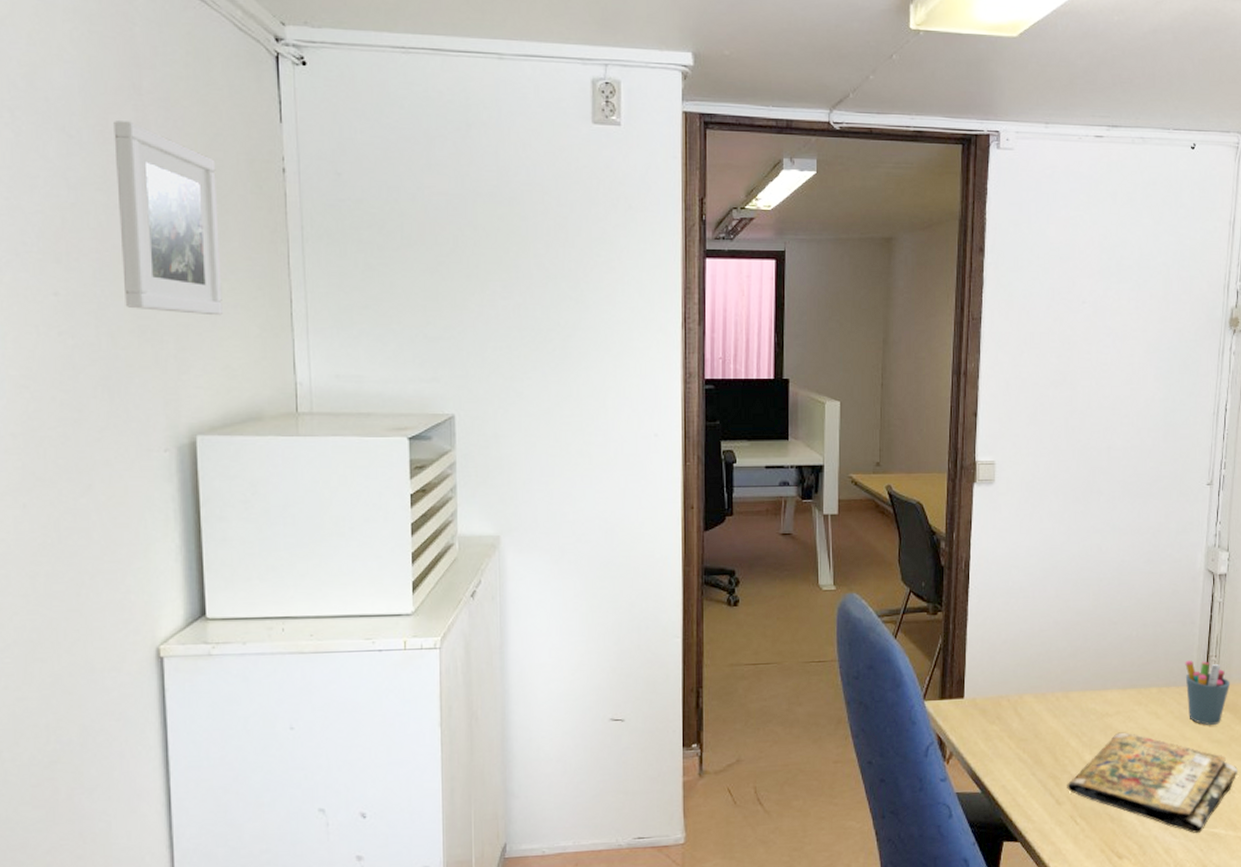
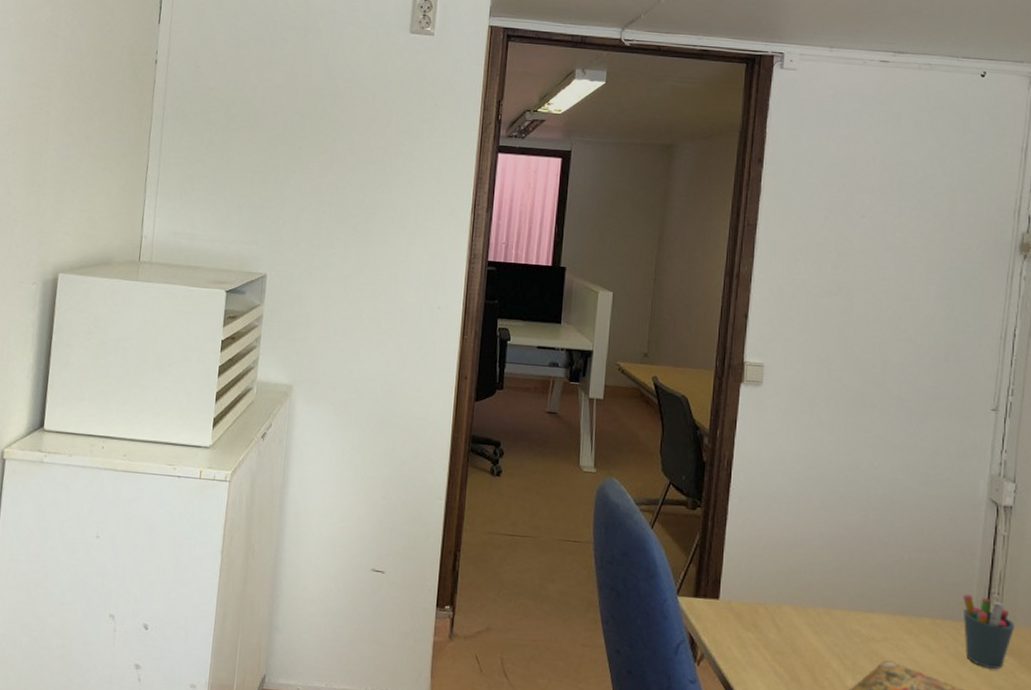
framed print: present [113,121,223,316] -> none [21,18,106,176]

